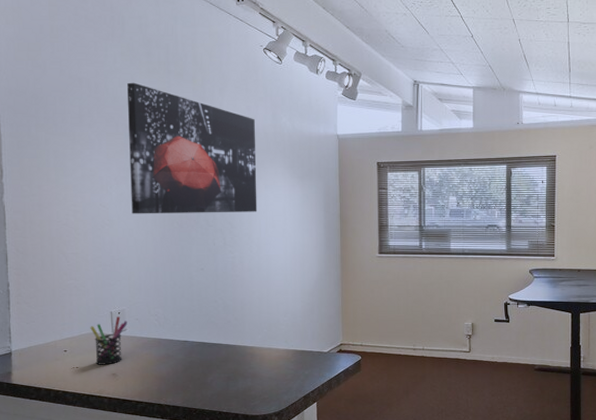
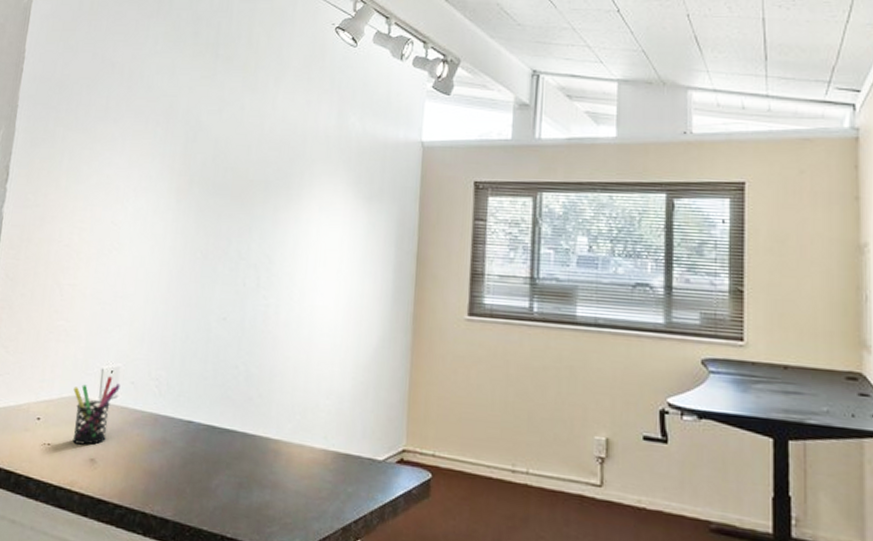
wall art: present [127,82,257,214] -> none [147,68,315,244]

